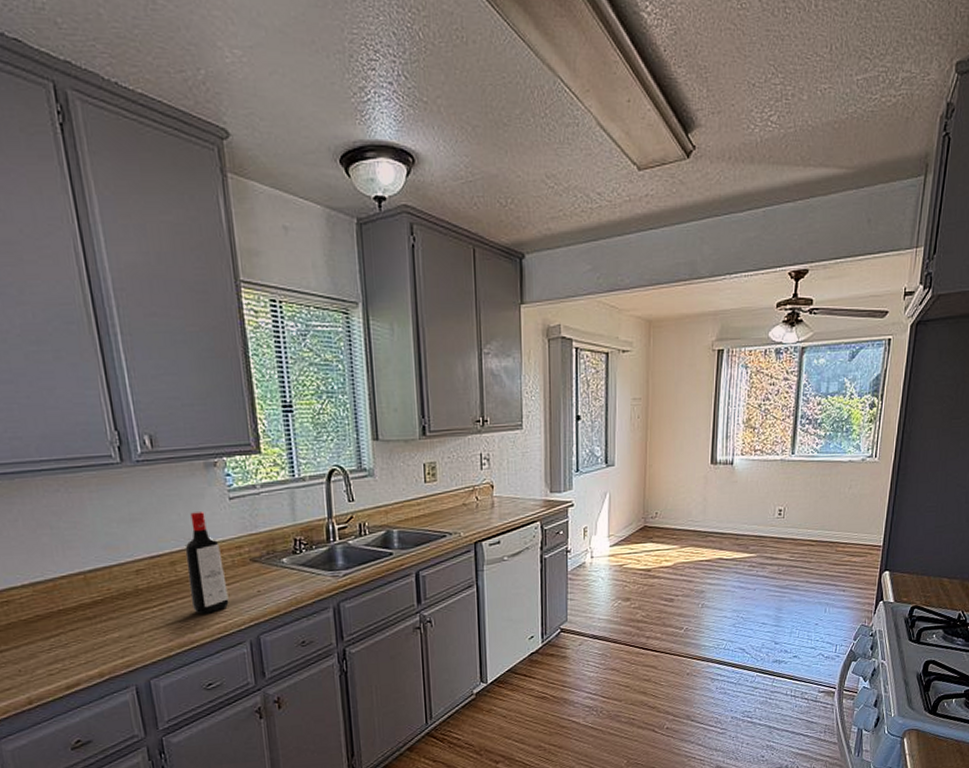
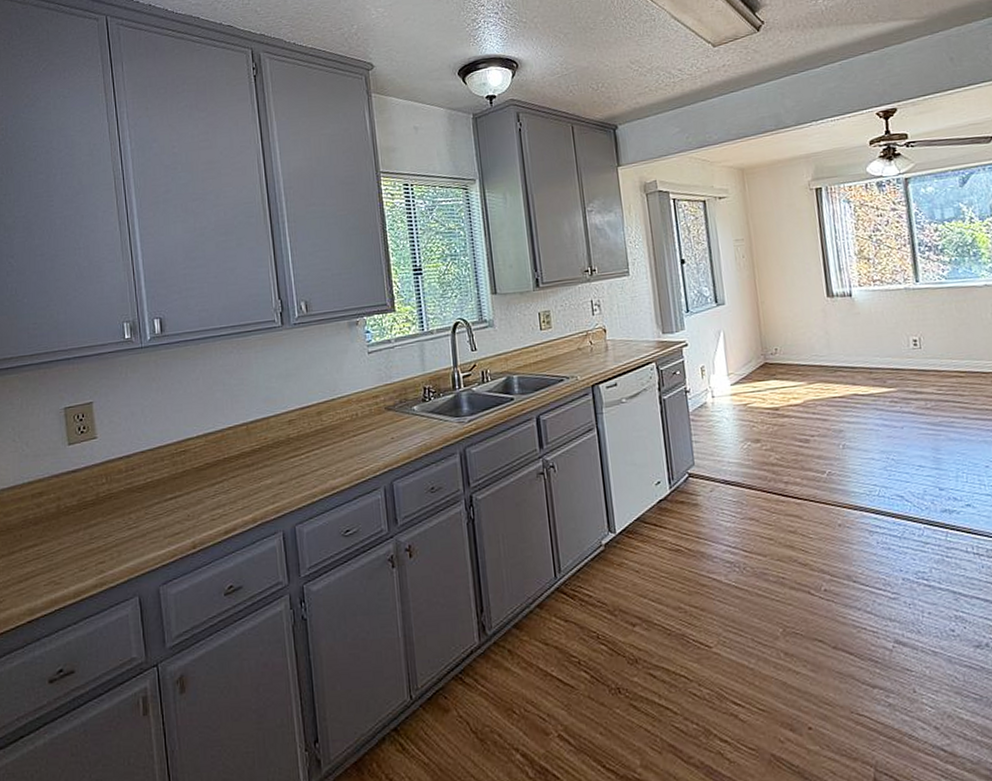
liquor bottle: present [185,512,229,614] -> none [330,365,366,461]

